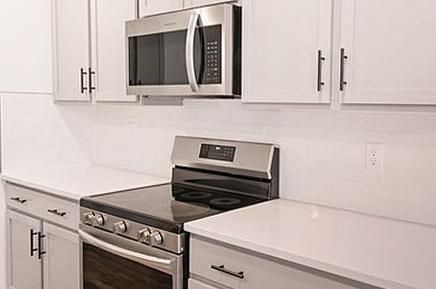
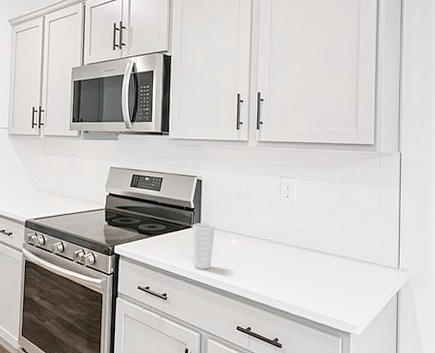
cup: none [270,194,296,245] -> present [192,222,216,270]

